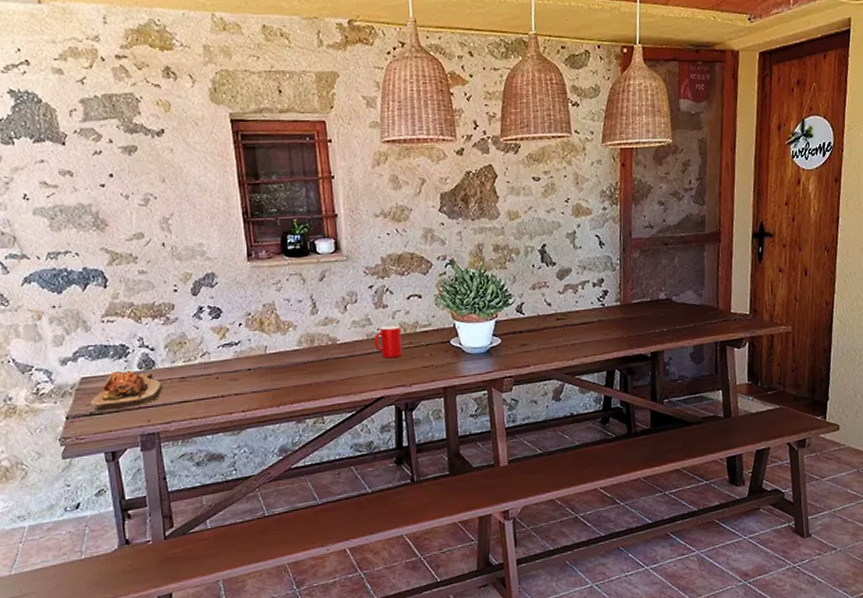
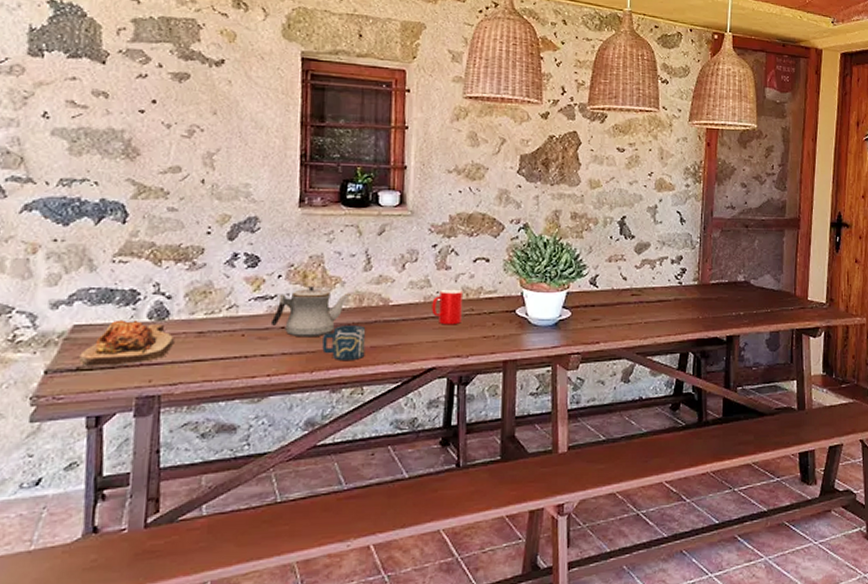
teapot: none [238,331,303,377] -> present [270,286,351,338]
cup: none [284,363,322,395] -> present [322,325,366,360]

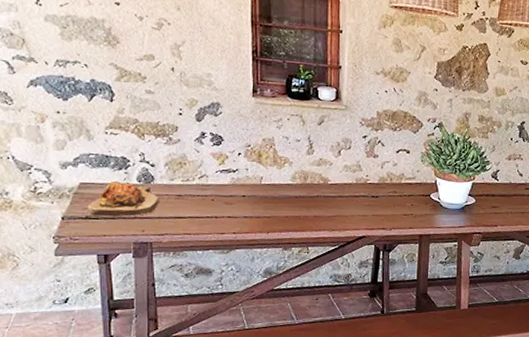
teapot: present [270,286,351,338] -> none [234,164,297,206]
cup: present [322,325,366,360] -> none [276,197,310,226]
cup: present [432,289,462,325] -> none [362,173,387,204]

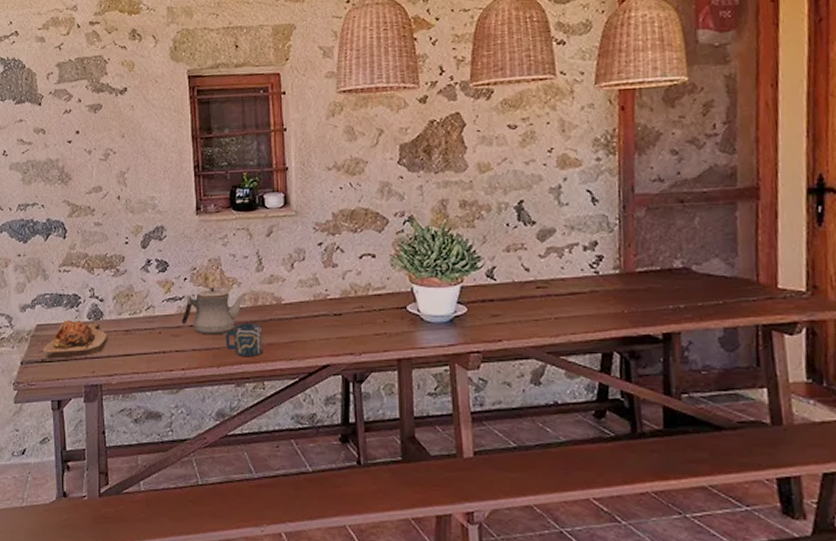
teapot: none [234,164,297,206] -> present [181,287,247,335]
cup: none [276,197,310,226] -> present [226,323,263,356]

